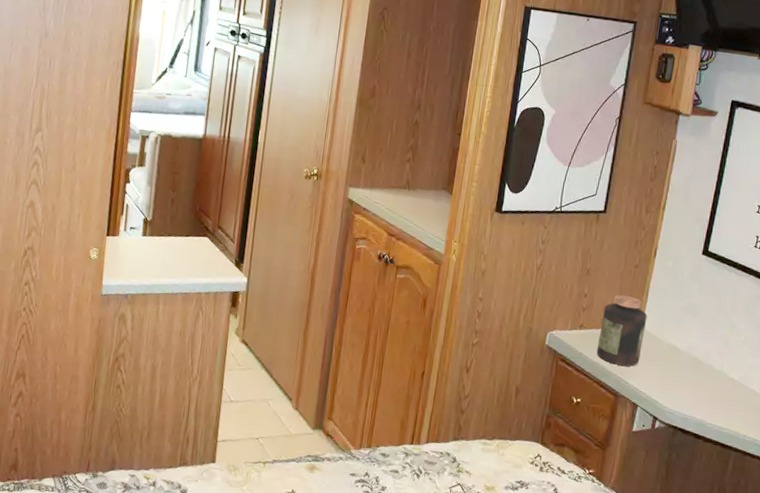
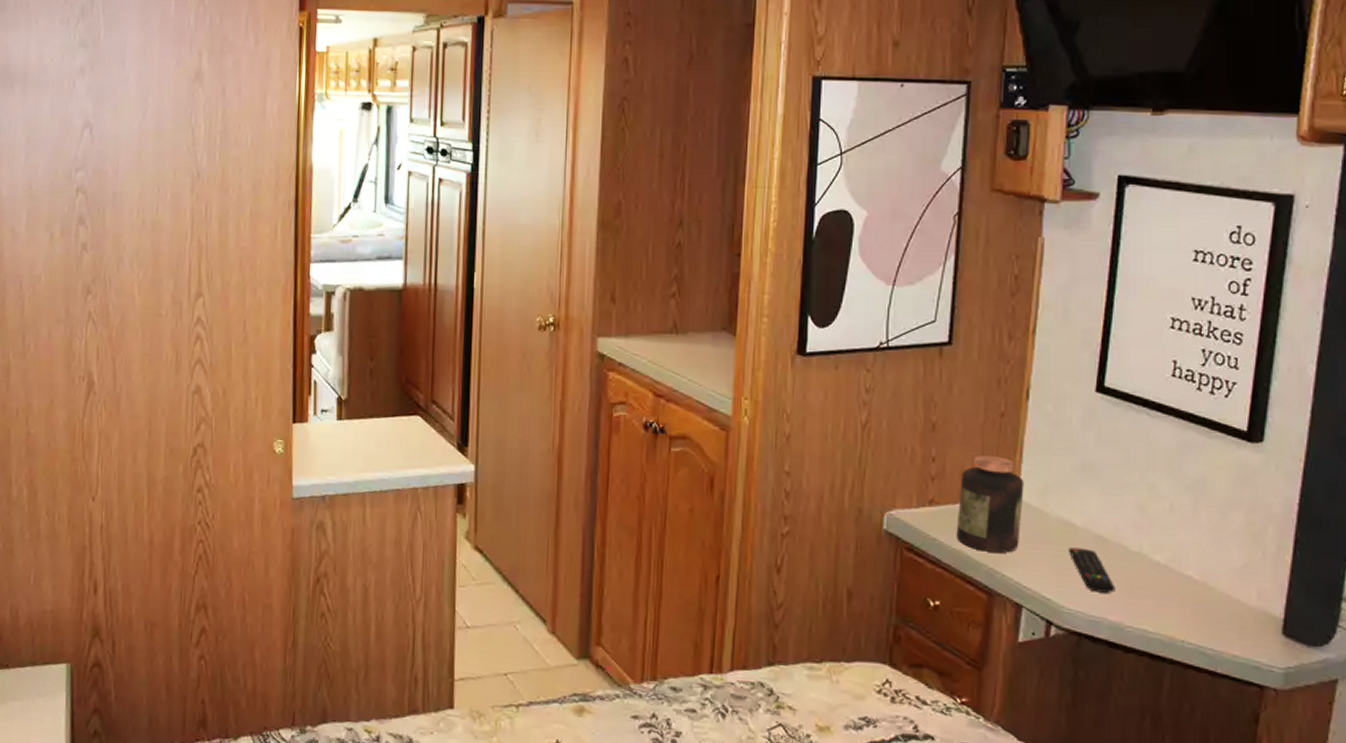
remote control: none [673,365,703,399] -> present [1069,547,1116,593]

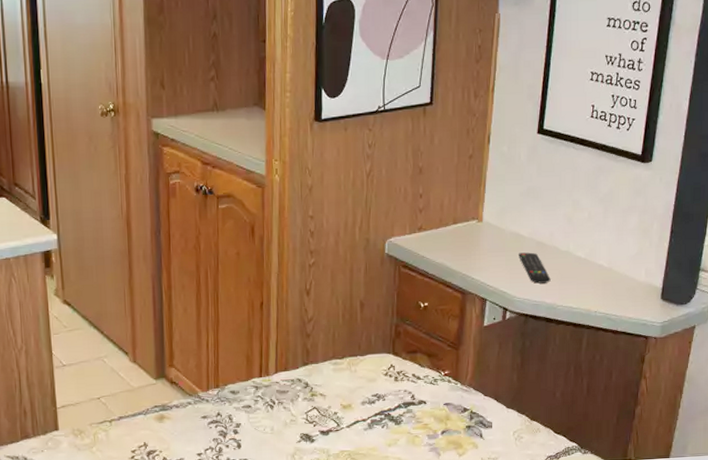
jar: present [956,454,1024,553] -> none [439,189,487,262]

